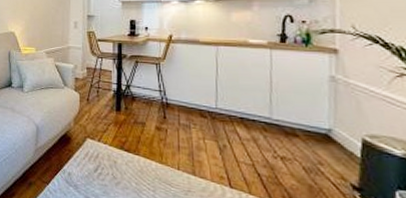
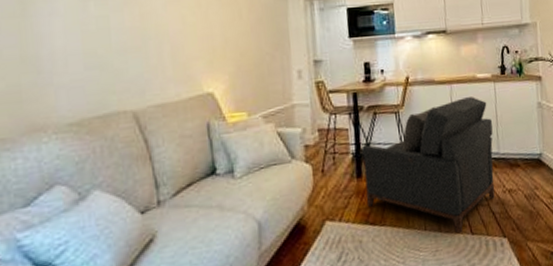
armchair: none [121,60,266,183] -> present [361,97,495,234]

